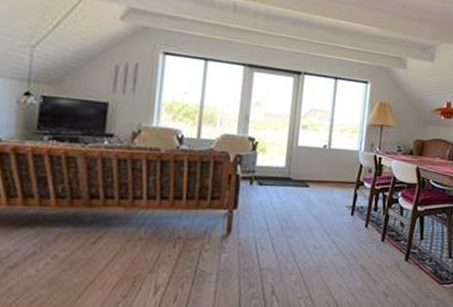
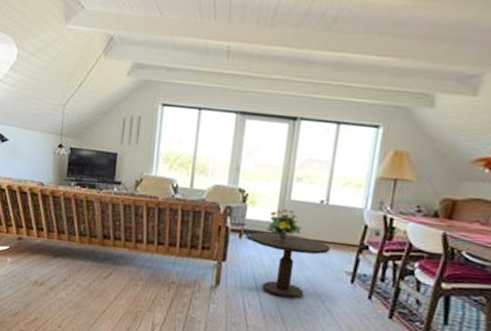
side table: none [261,177,333,237] -> present [250,231,331,299]
flowering plant: none [276,154,309,184] -> present [265,208,302,241]

